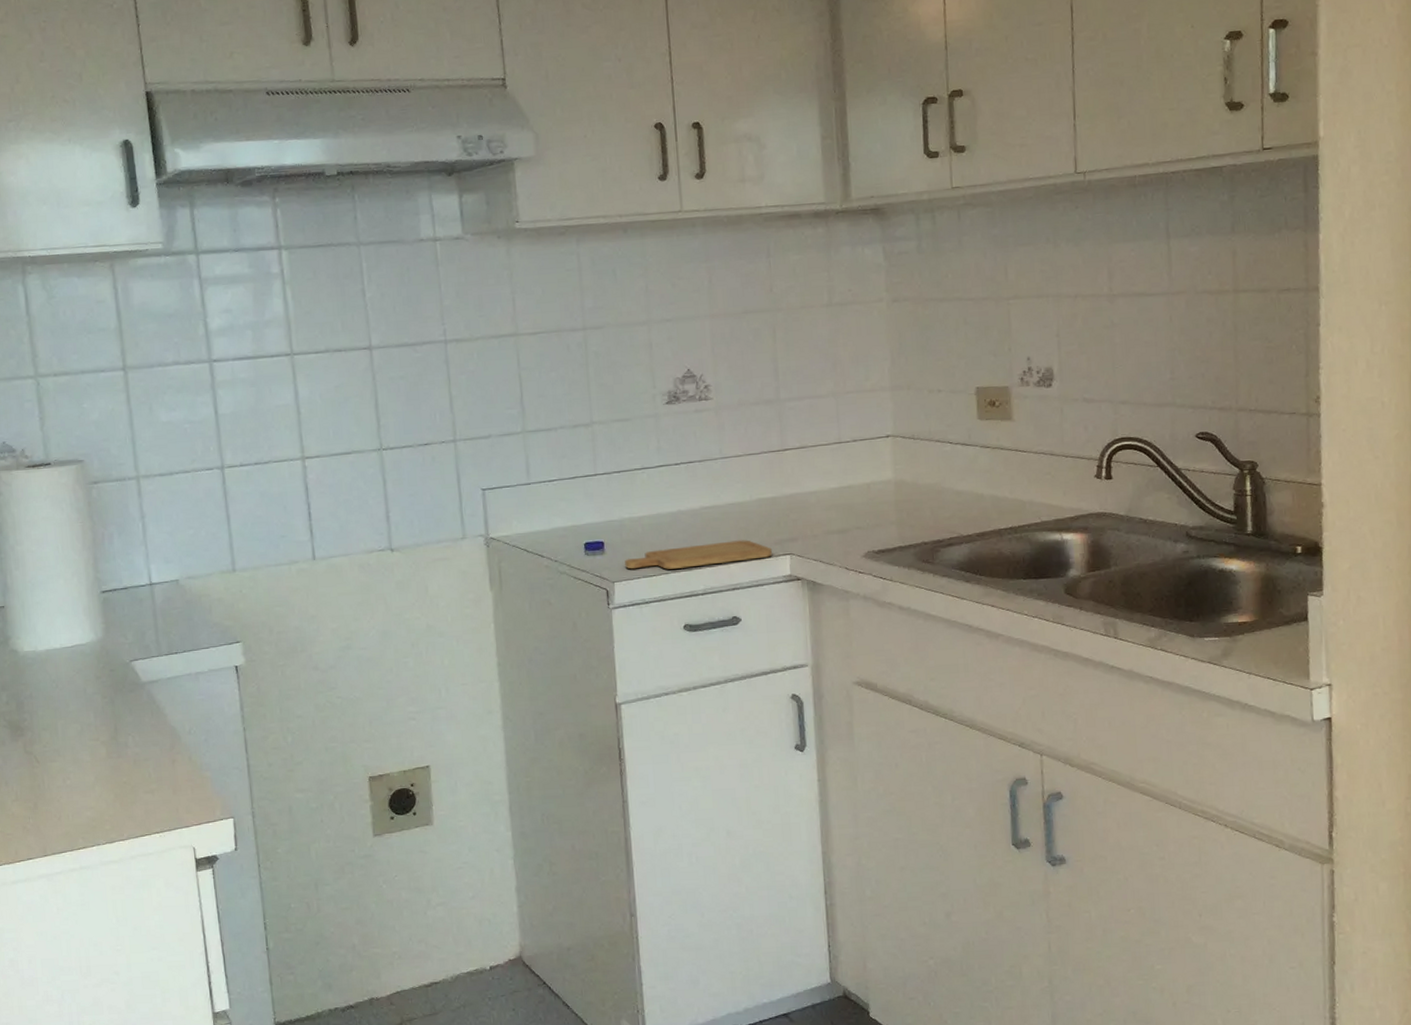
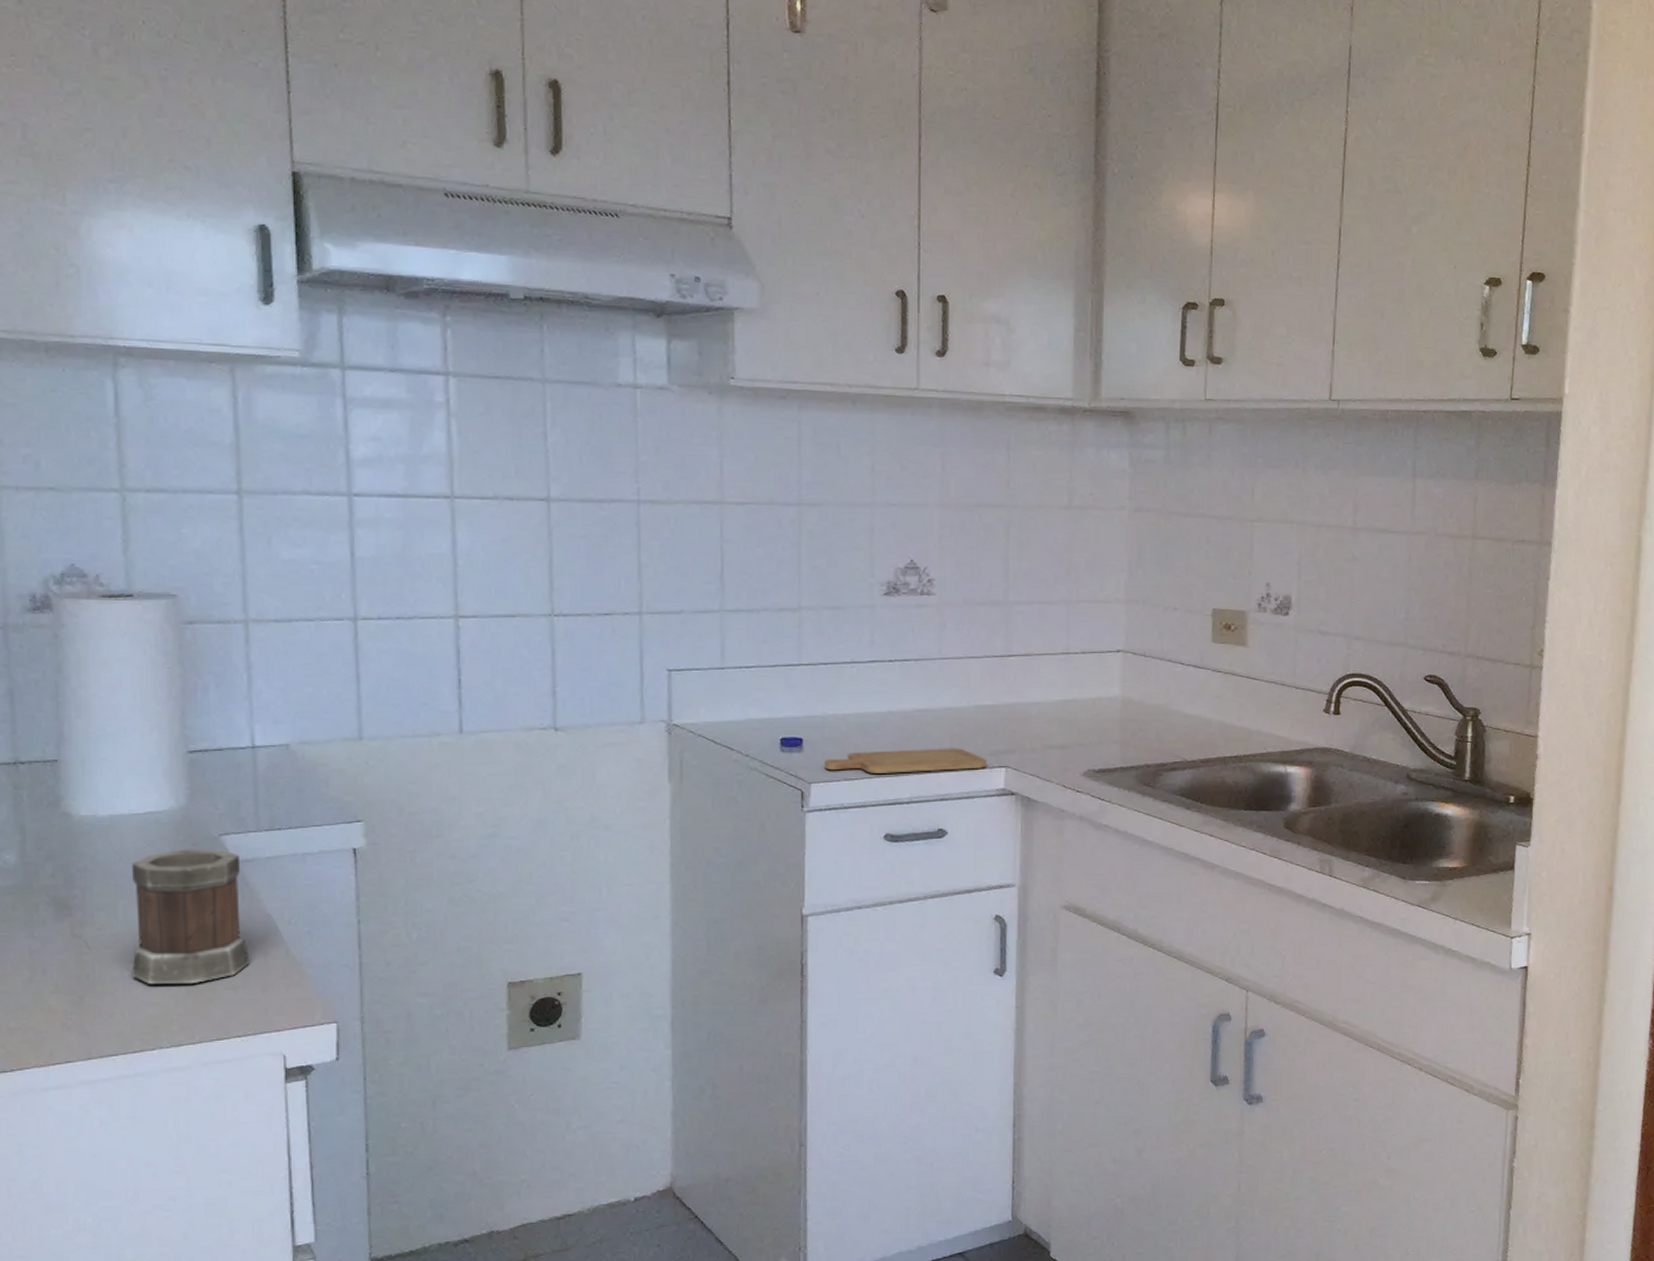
mug: none [65,673,162,791] -> present [131,849,250,984]

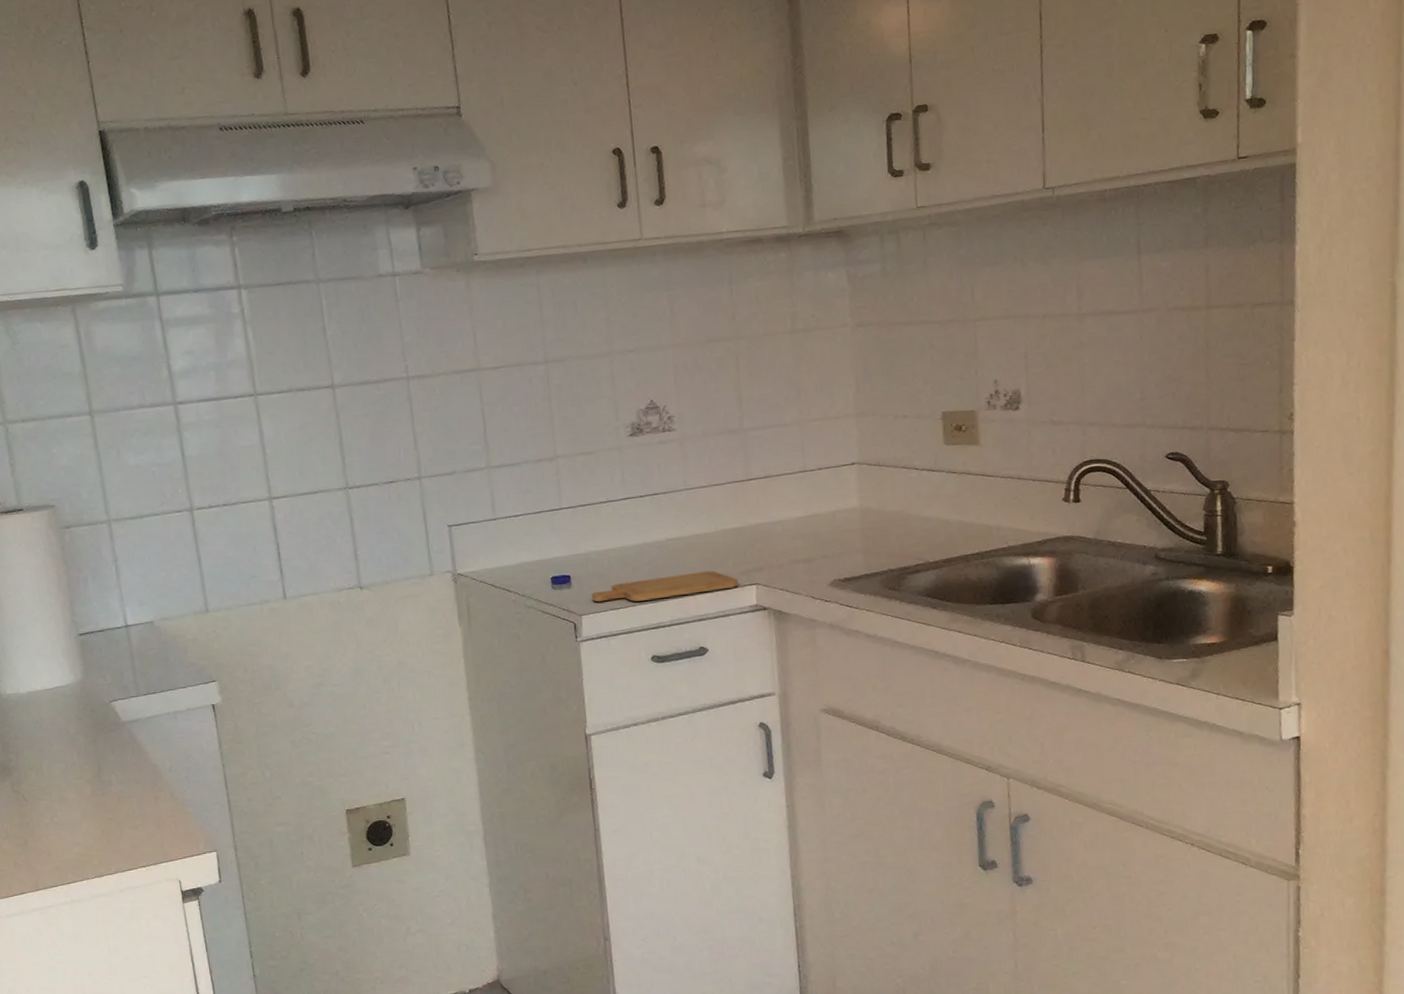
mug: present [131,849,250,984] -> none [48,713,145,827]

